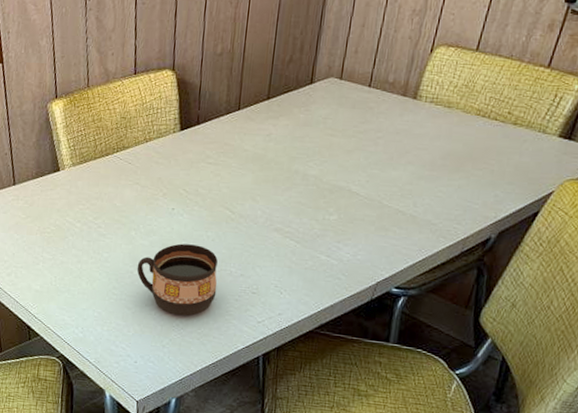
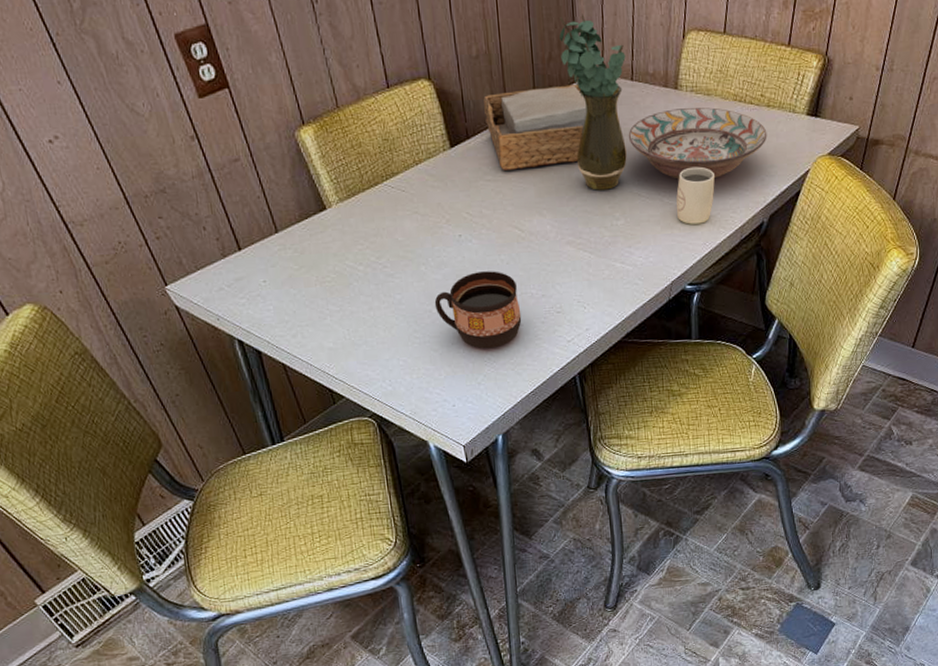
napkin holder: none [217,85,319,157] -> present [483,85,587,170]
vase: none [299,23,367,186] -> present [559,14,627,190]
decorative bowl: none [356,117,510,188] -> present [628,107,767,180]
mug: none [395,174,443,230] -> present [676,166,715,224]

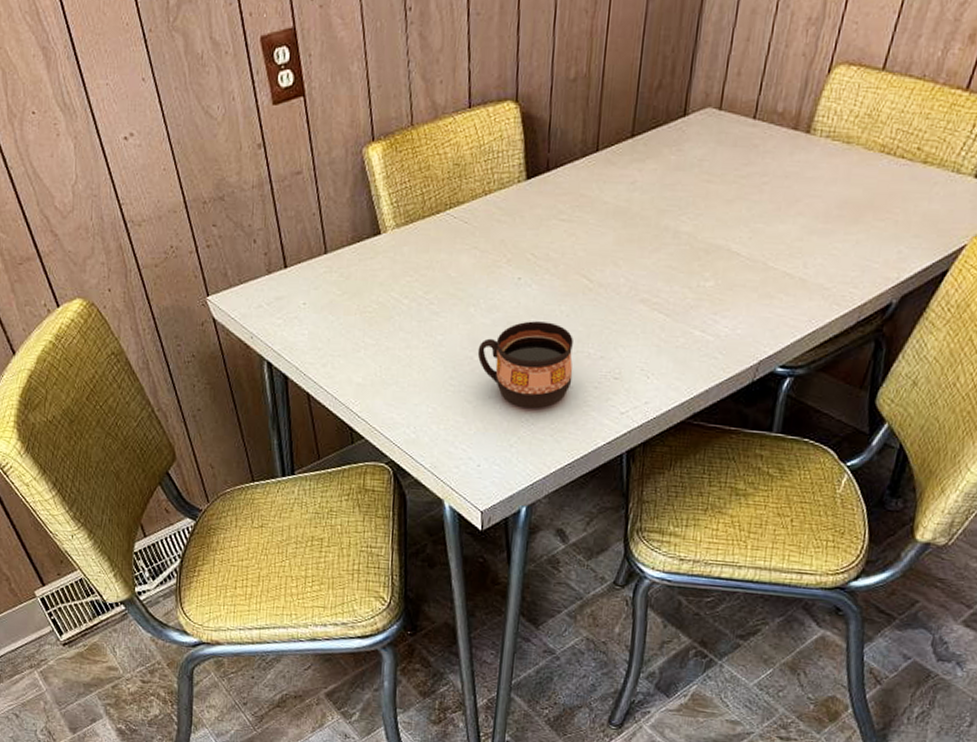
napkin holder: present [483,85,587,170] -> none [571,118,694,211]
vase: present [559,14,627,190] -> none [669,37,752,245]
decorative bowl: present [628,107,767,180] -> none [737,156,918,243]
mug: present [676,166,715,224] -> none [781,227,838,297]

